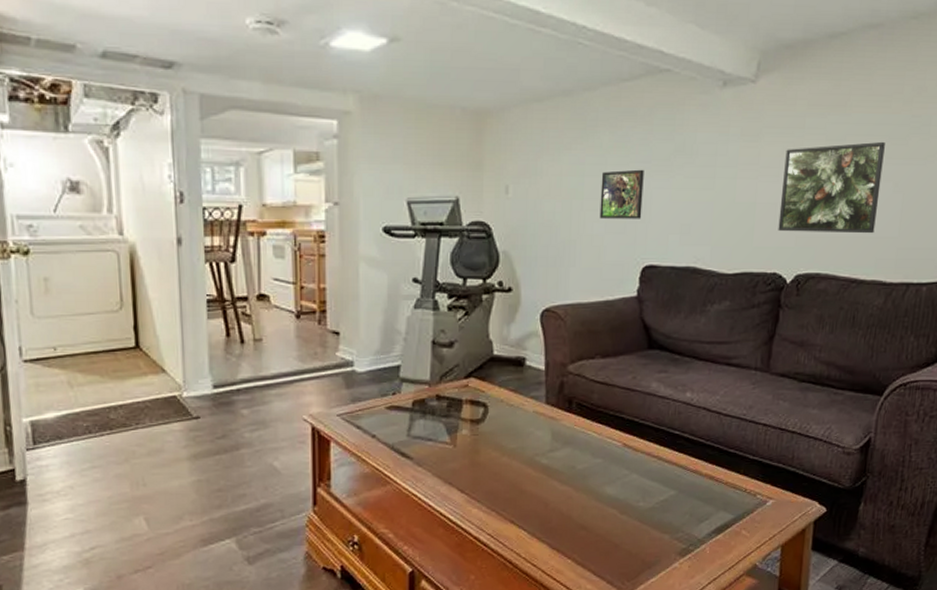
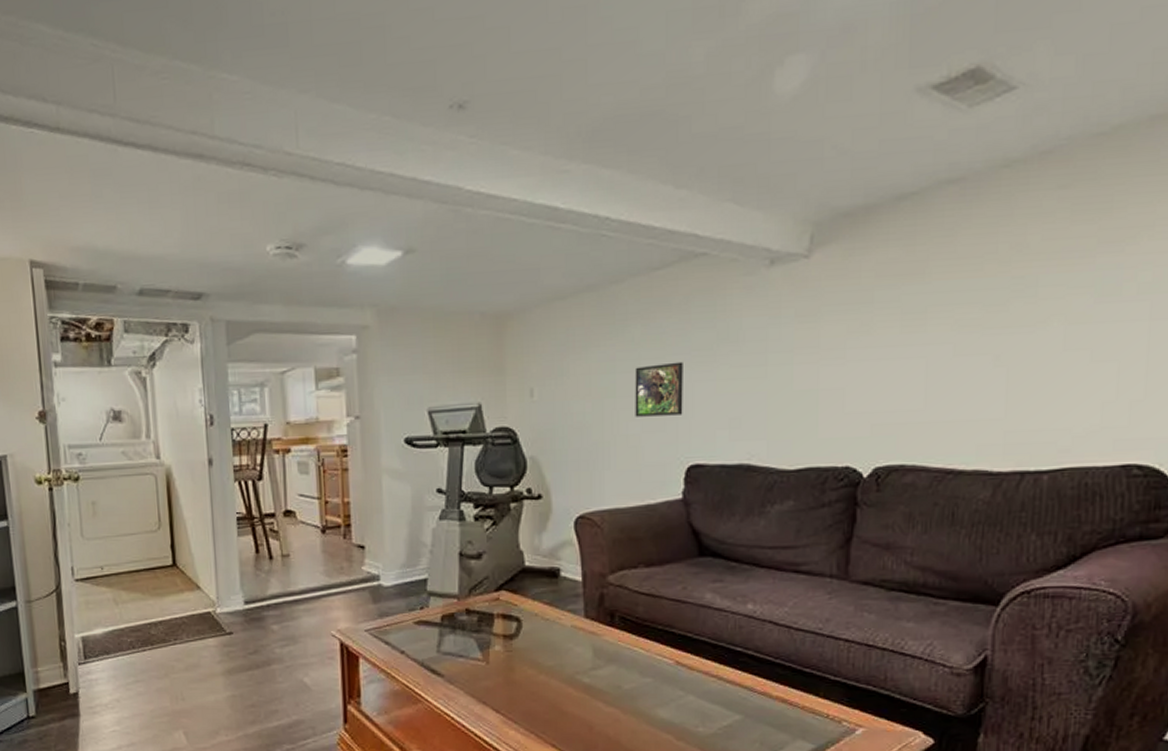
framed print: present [778,141,885,234] -> none [848,309,978,420]

